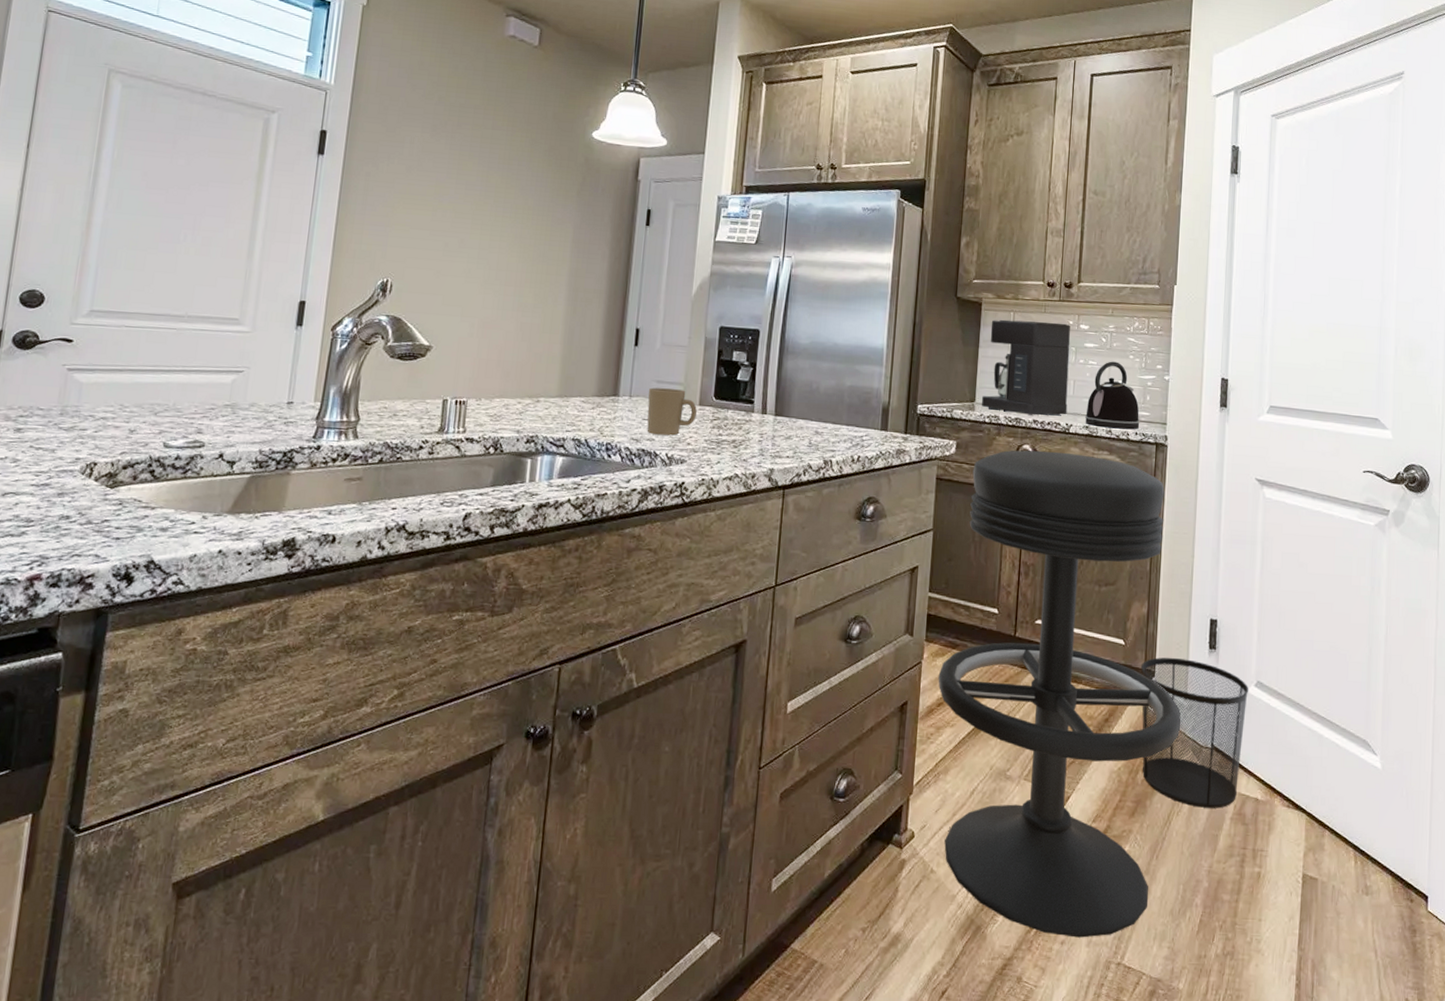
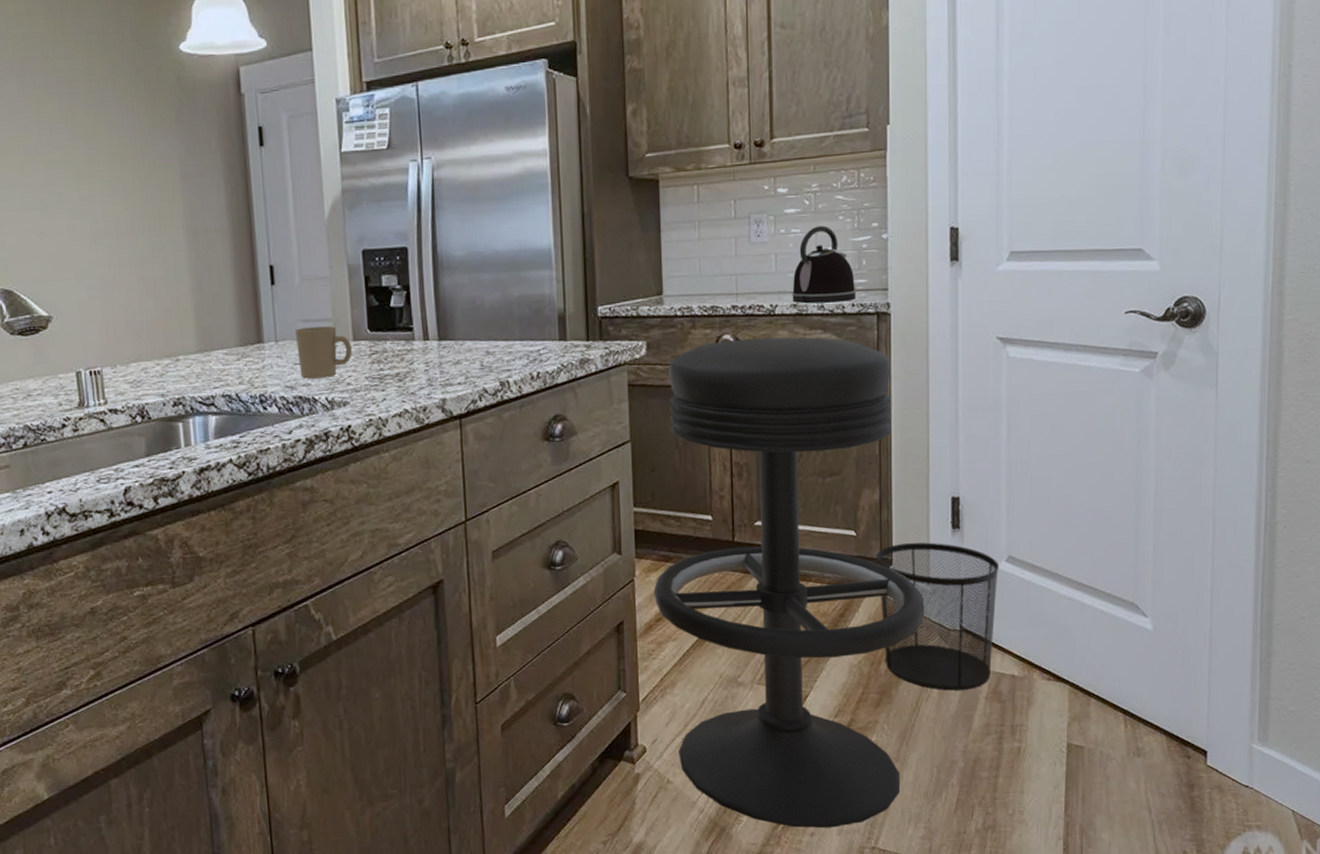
coffee maker: present [981,319,1071,416] -> none [669,189,771,301]

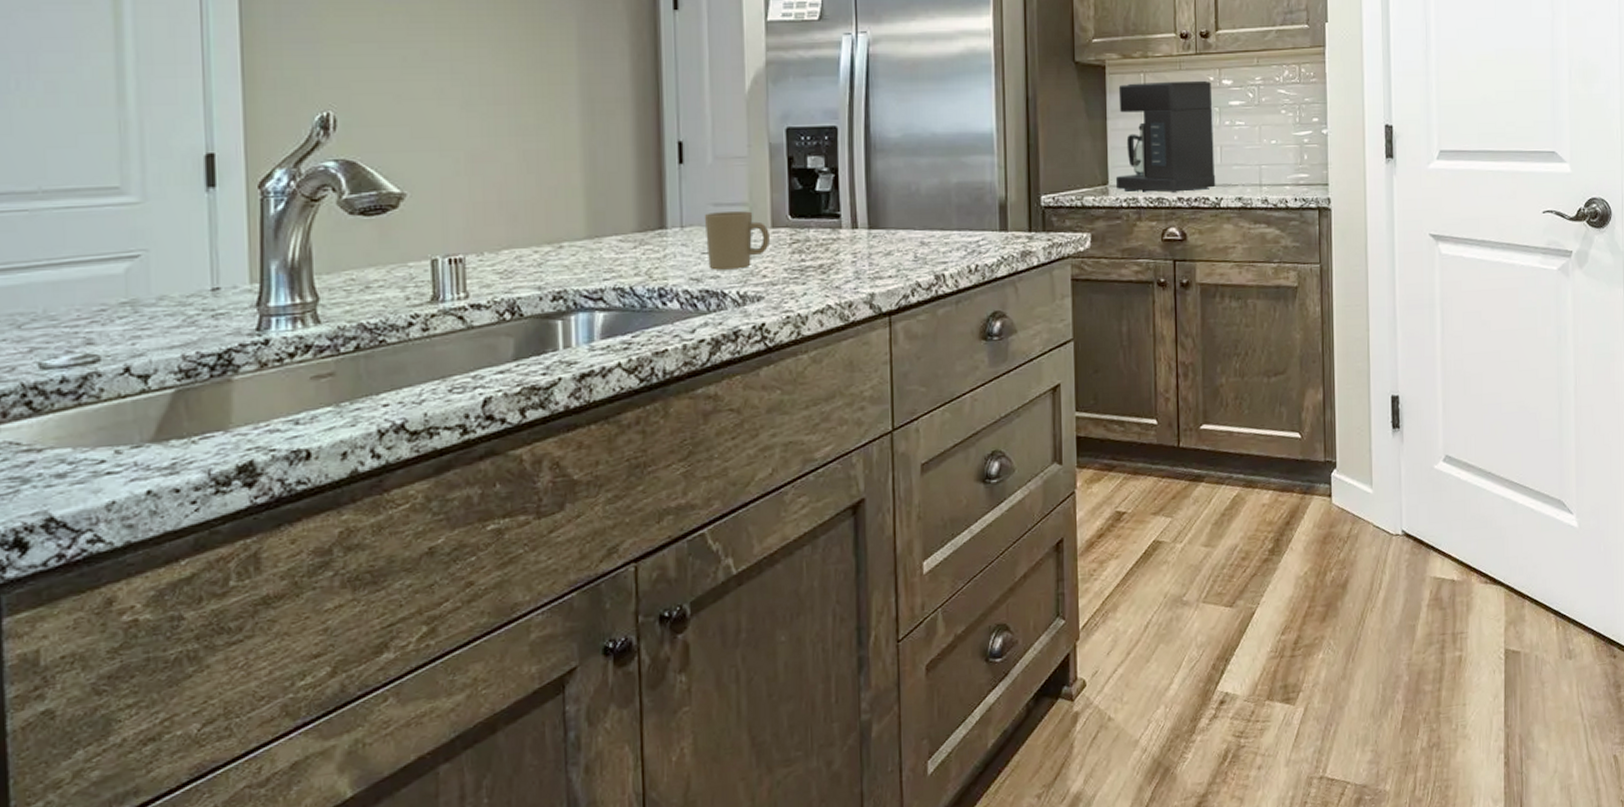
bar stool: present [653,337,925,828] -> none [1096,231,1368,762]
coffee maker: none [669,189,771,301] -> present [1115,80,1216,193]
kettle: present [791,225,857,303] -> none [1236,119,1299,197]
waste bin: present [875,542,1000,691] -> none [1320,443,1438,600]

